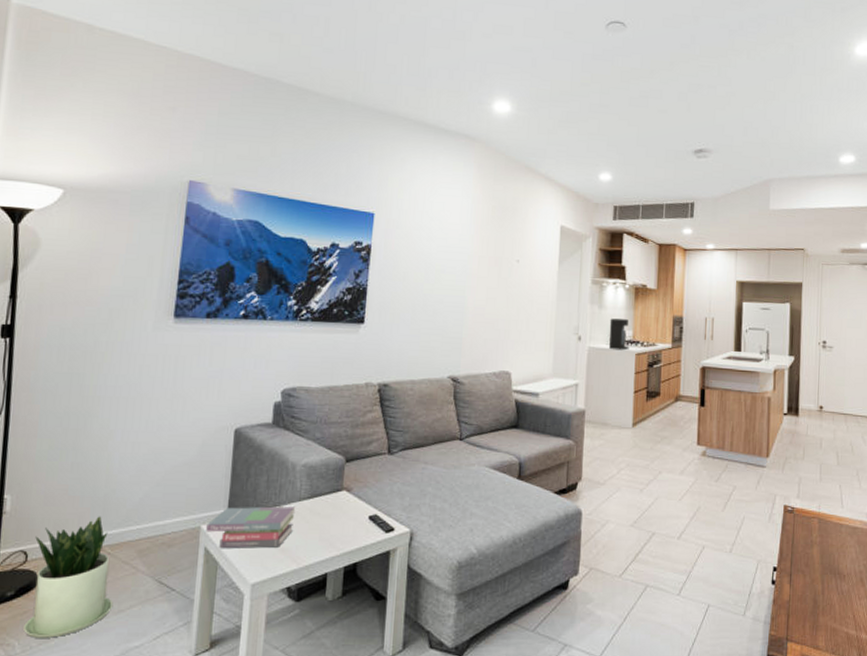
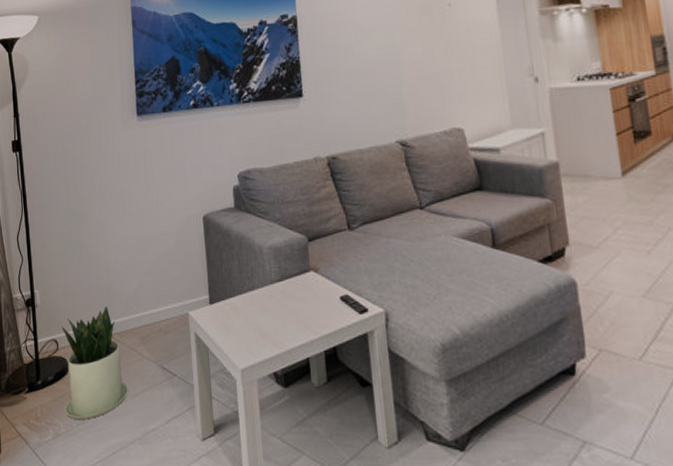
books: present [206,506,296,548] -> none [193,290,270,333]
coffee maker: present [608,318,629,351] -> none [569,49,601,88]

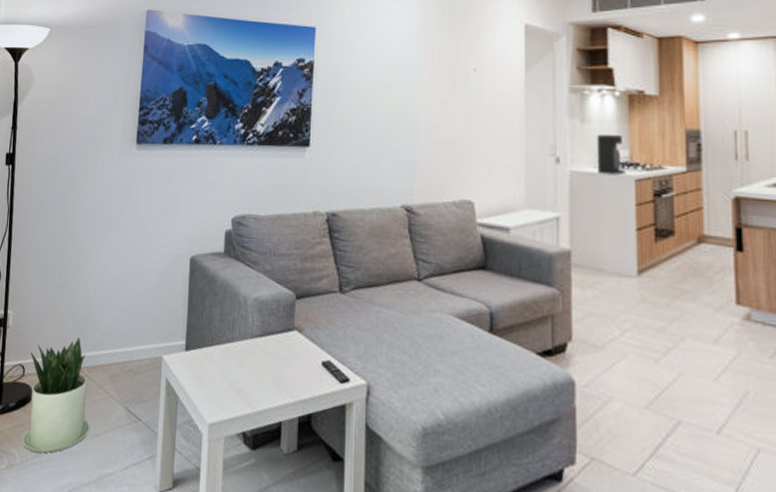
coffee maker: none [569,49,601,88] -> present [596,135,626,176]

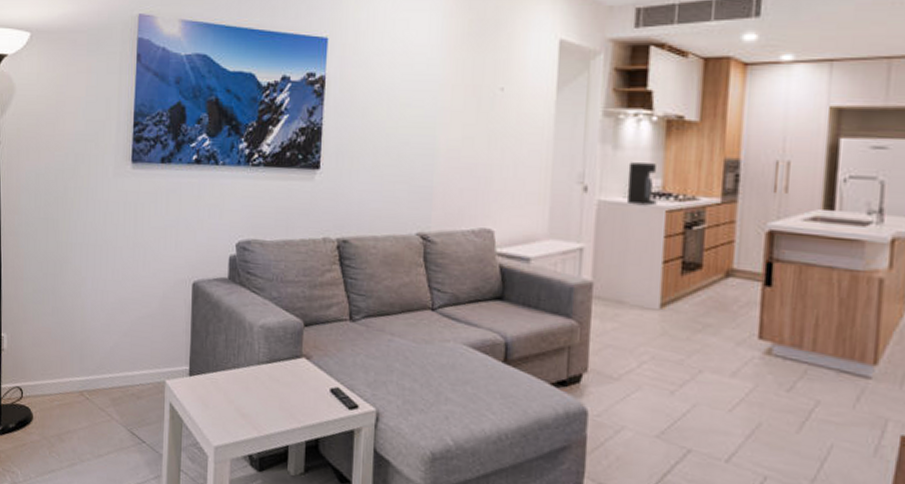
planter: present [22,337,91,453] -> none [24,361,94,472]

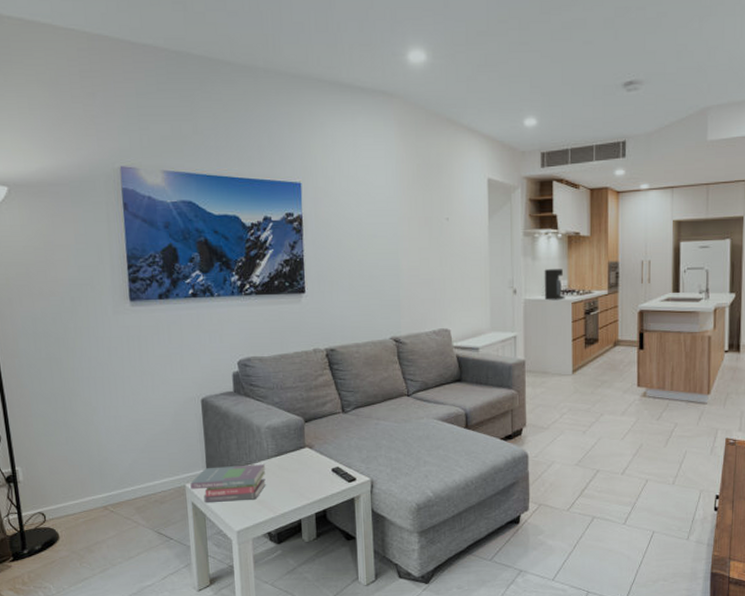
books: none [170,364,255,412] -> present [190,464,266,502]

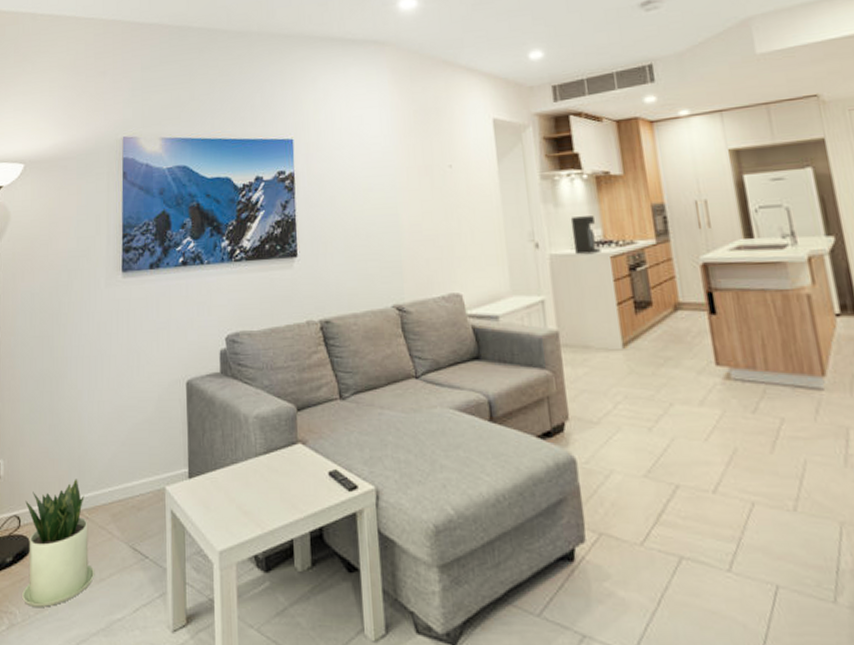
planter: none [48,481,124,582] -> present [22,479,95,607]
books: present [190,464,266,502] -> none [170,463,253,511]

